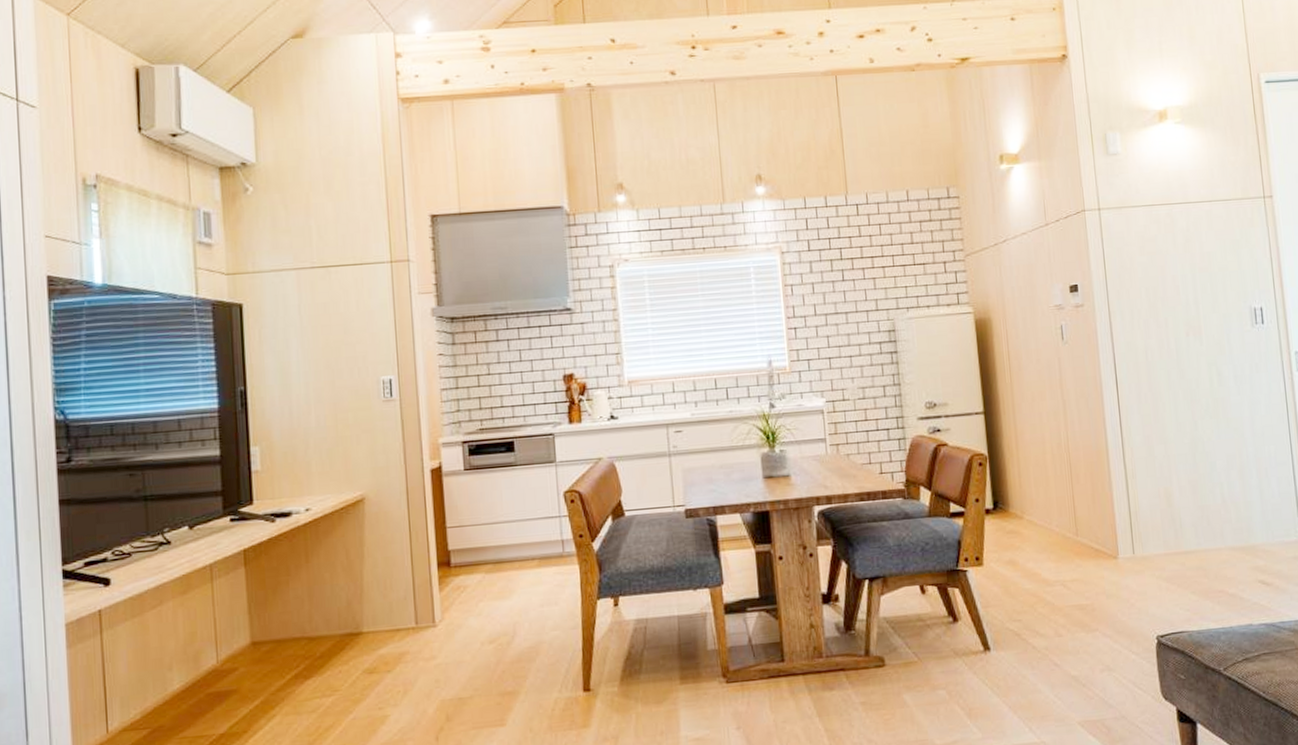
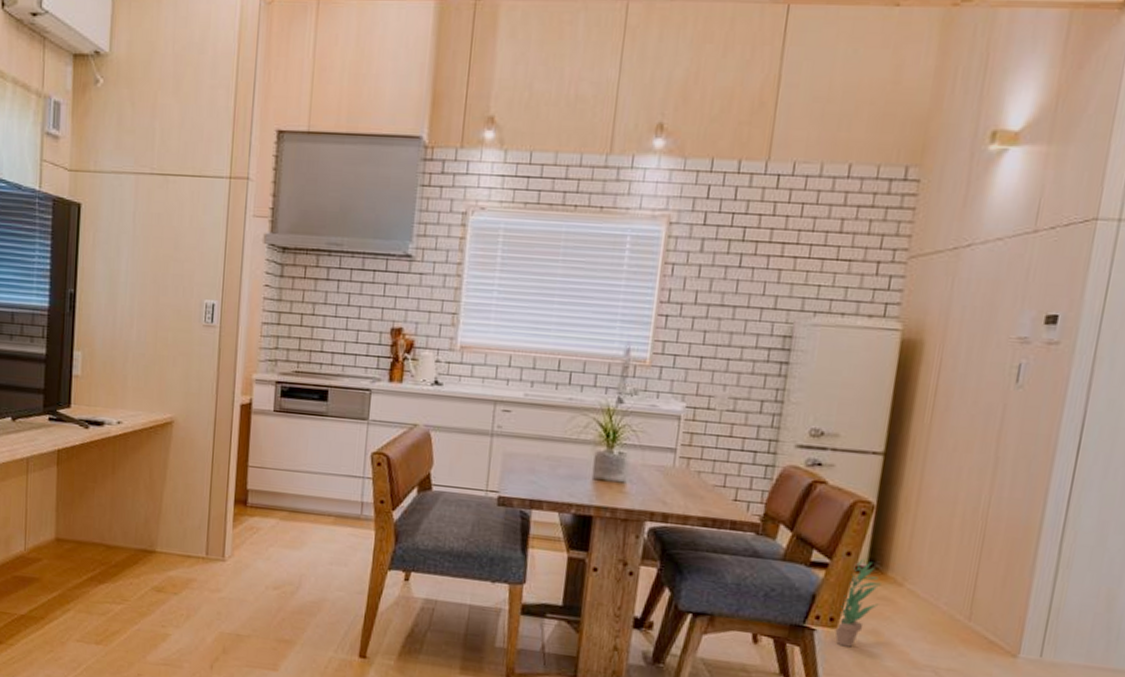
potted plant: none [981,501,1010,580] -> present [834,558,881,647]

